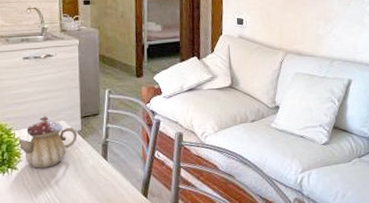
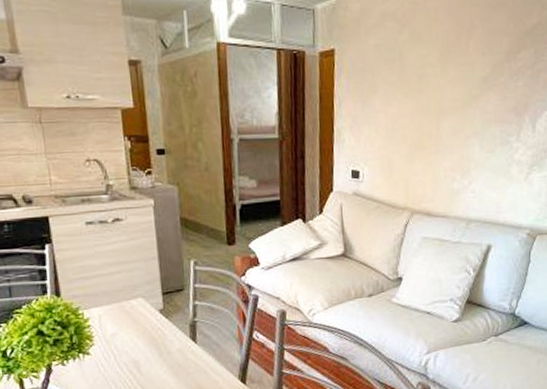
teapot: present [17,116,78,169] -> none [86,292,160,353]

